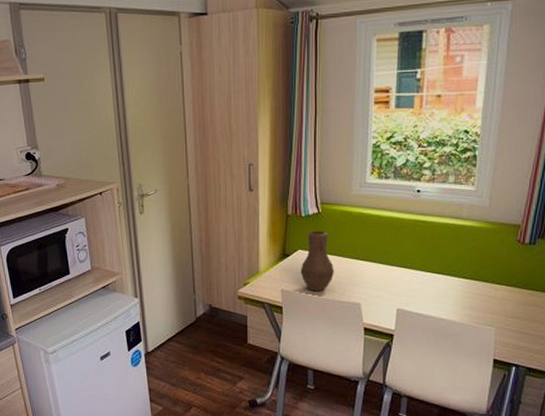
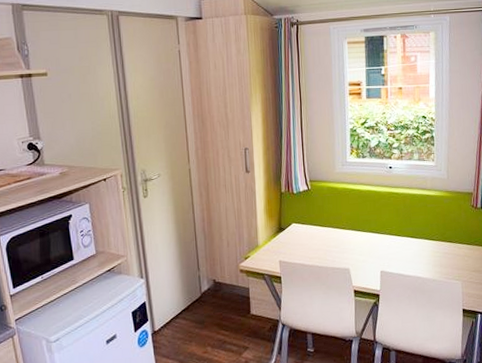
vase: present [300,231,334,292] -> none [295,206,325,261]

